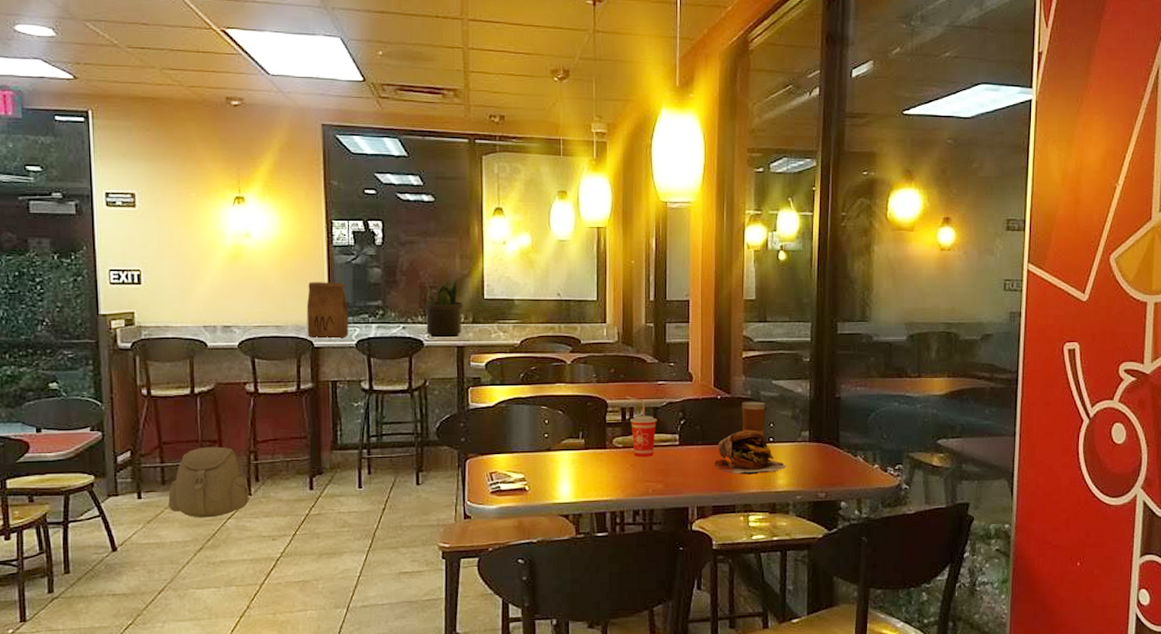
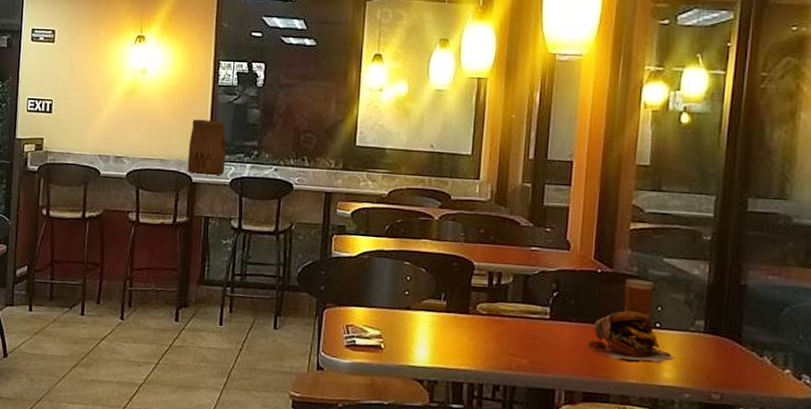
backpack: present [168,446,250,518] -> none [53,269,123,337]
planter: present [423,277,463,337] -> none [296,120,335,182]
beverage cup: present [625,396,657,457] -> none [493,259,527,329]

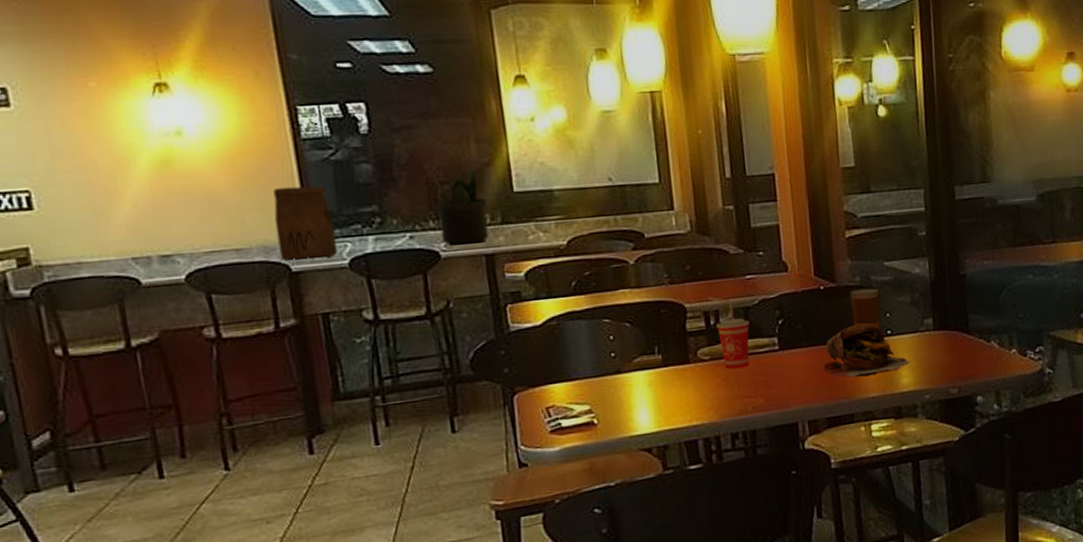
planter: none [296,120,335,182] -> present [431,167,489,245]
beverage cup: none [493,259,527,329] -> present [706,296,750,370]

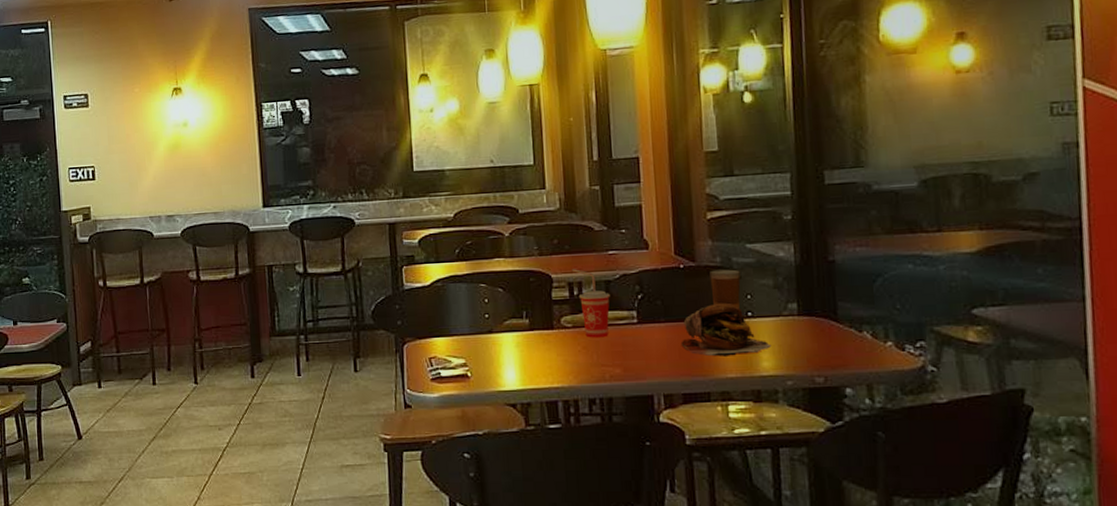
paper bag: present [273,186,338,261] -> none [241,164,282,223]
planter: present [431,167,489,245] -> none [352,150,393,215]

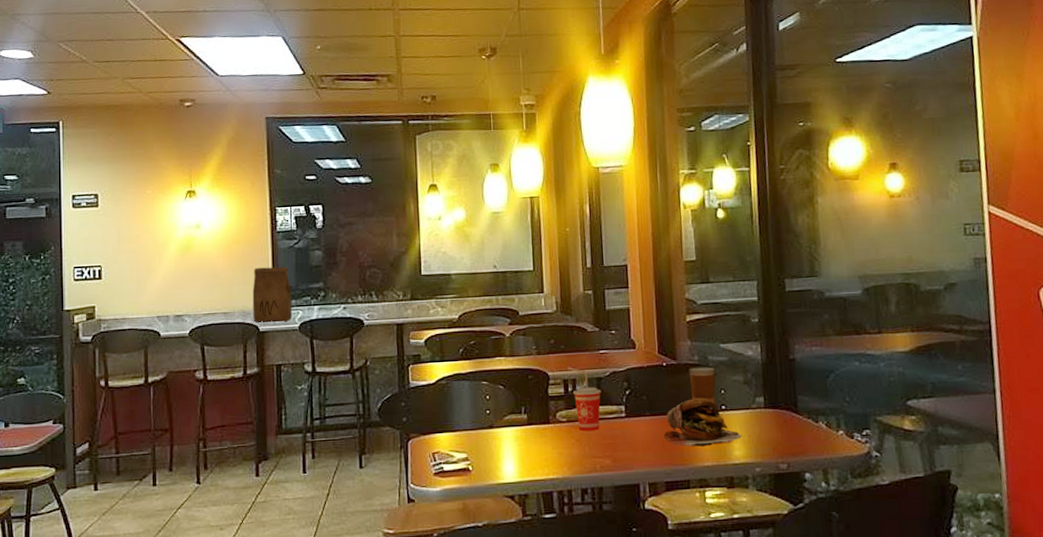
paper bag: none [241,164,282,223] -> present [252,266,293,323]

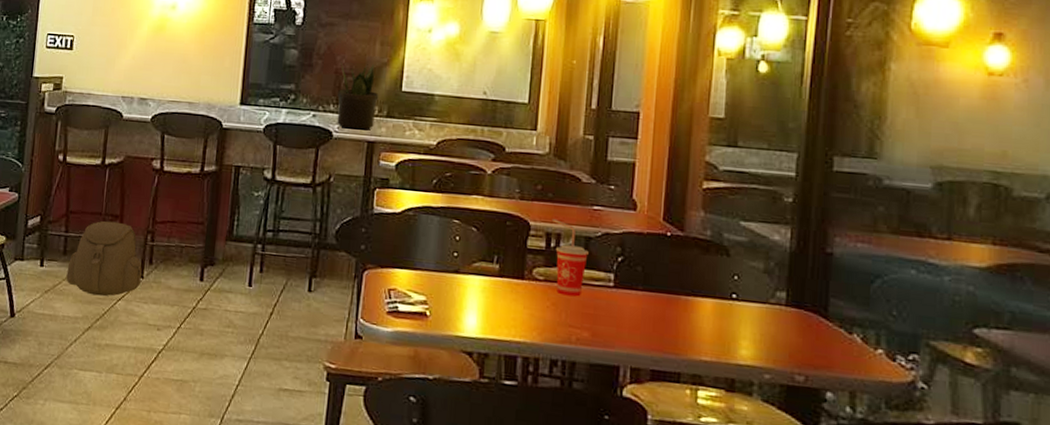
backpack: none [122,435,199,509] -> present [66,221,143,296]
paper bag: present [252,266,293,323] -> none [217,59,261,122]
planter: none [363,255,402,316] -> present [337,62,379,130]
burger: present [664,397,742,447] -> none [656,279,753,340]
beverage cup: present [689,367,716,403] -> none [696,243,730,289]

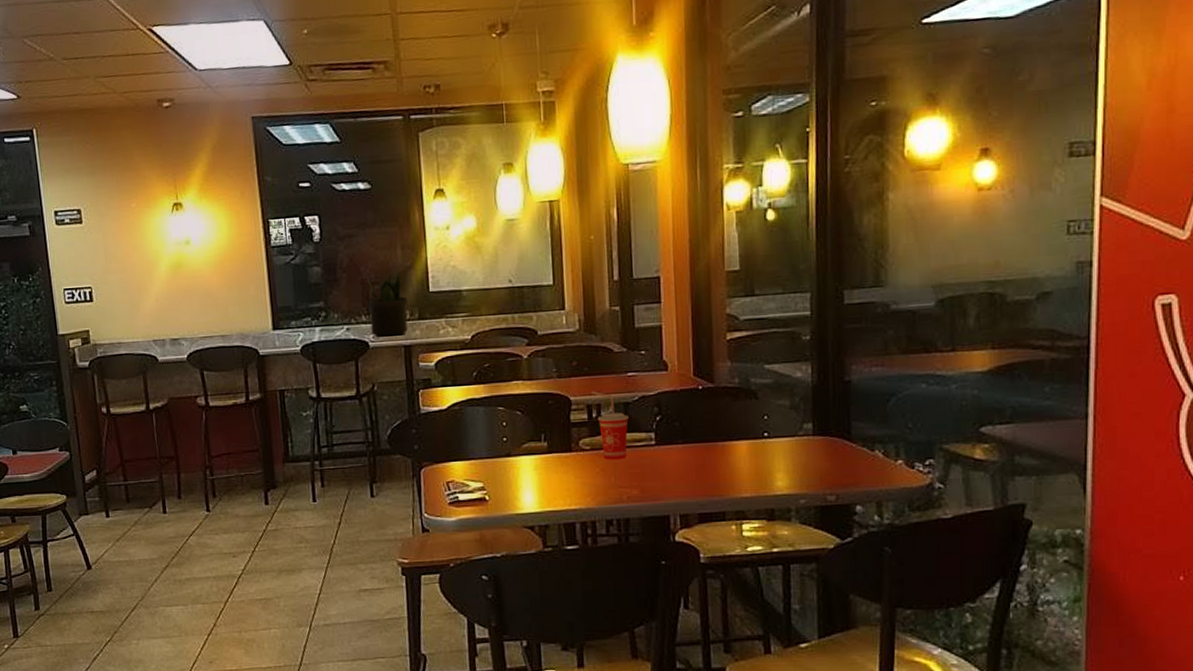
backpack: present [66,221,143,296] -> none [133,463,209,536]

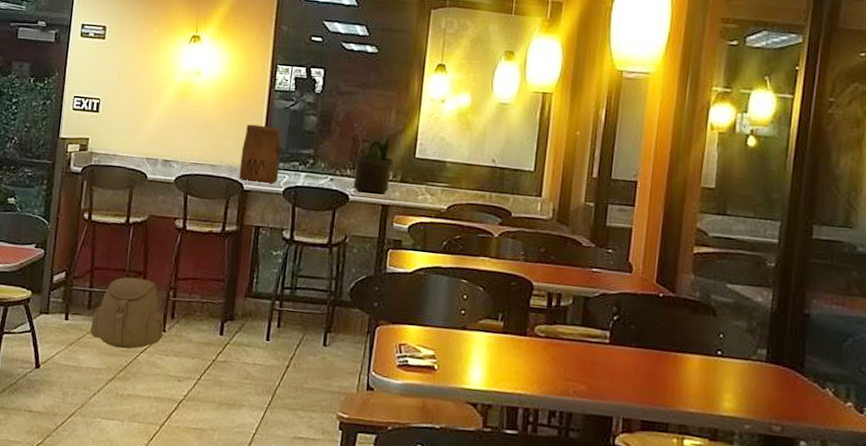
backpack: none [133,463,209,536] -> present [90,277,165,349]
paper bag: none [249,285,293,346] -> present [239,124,281,184]
beverage cup: present [590,391,629,460] -> none [553,280,587,353]

